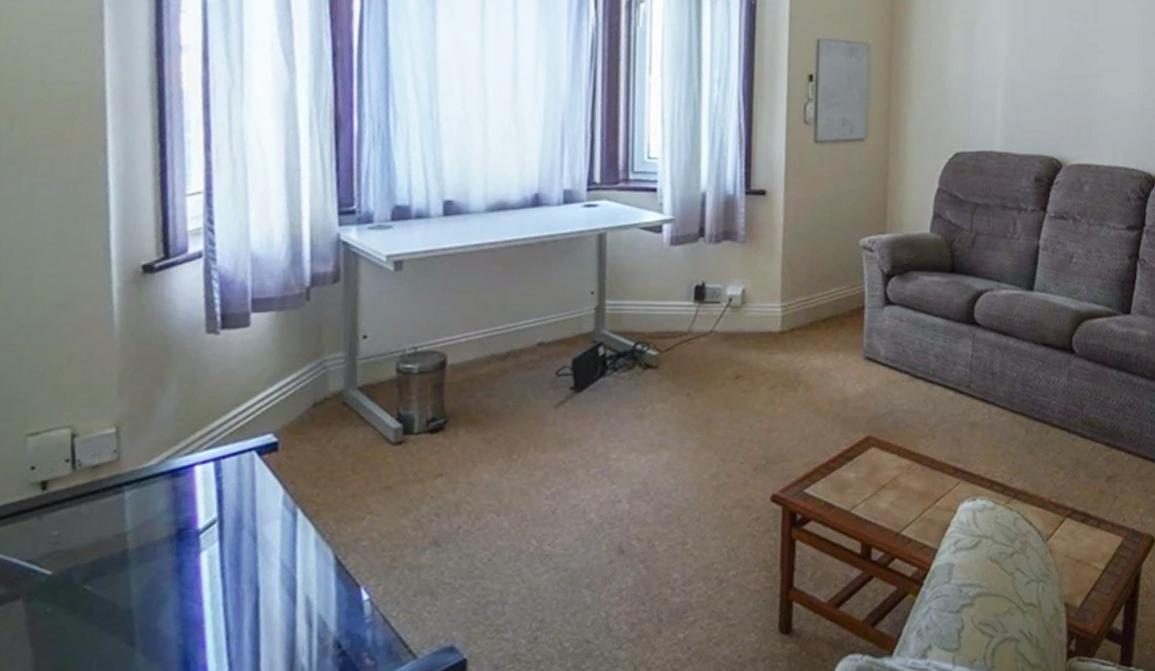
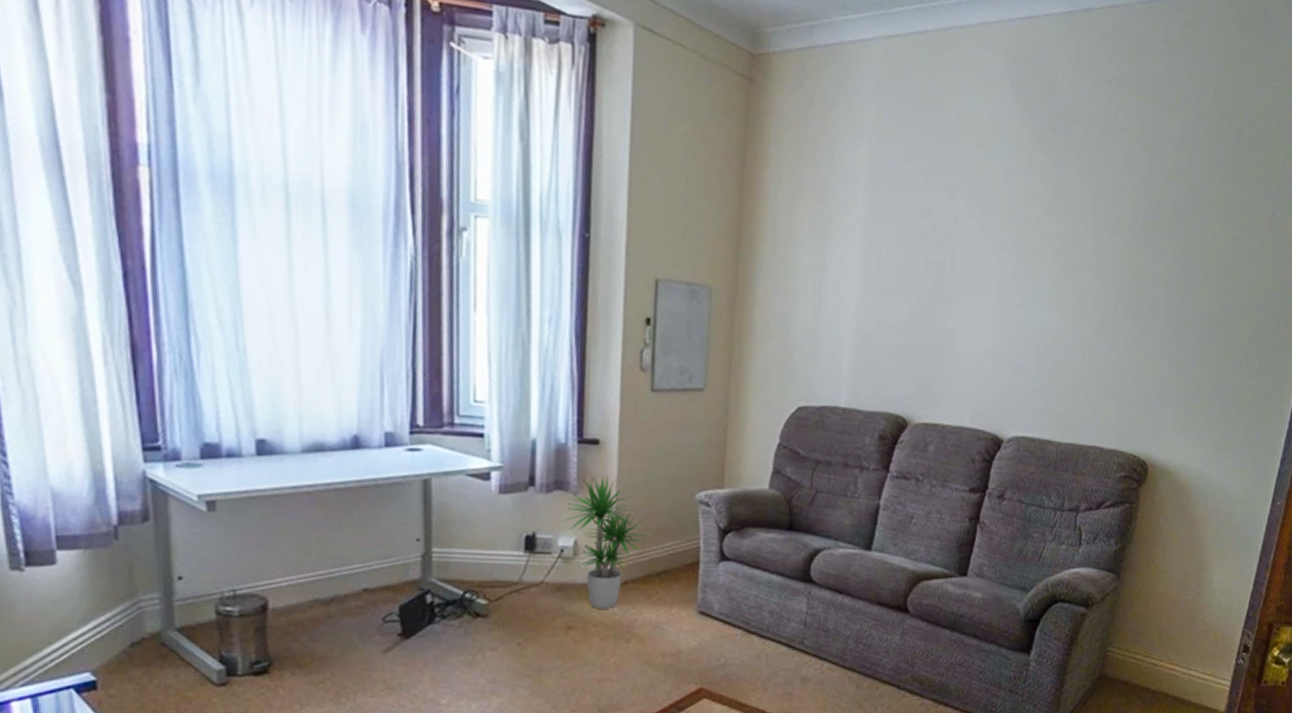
potted plant: none [731,225,814,357] -> present [563,475,648,609]

